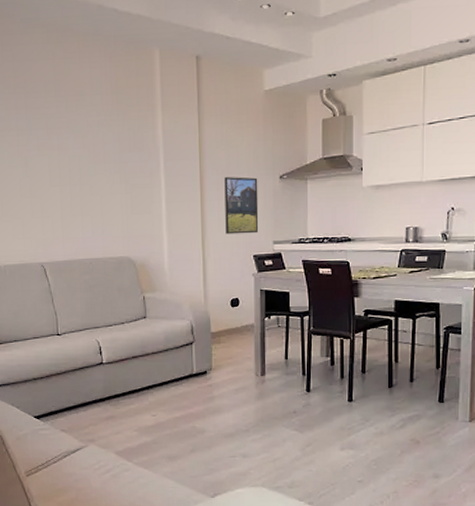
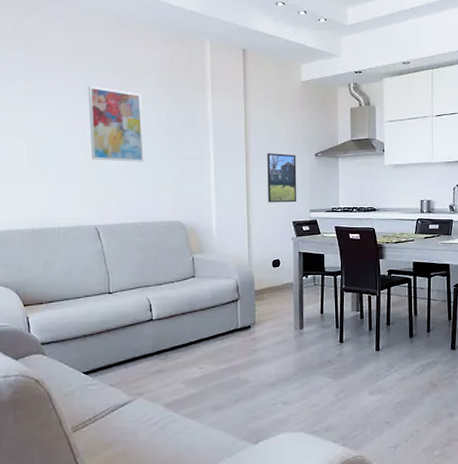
wall art: none [29,109,90,193] -> present [88,86,144,162]

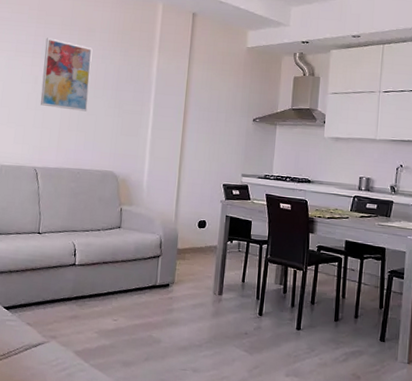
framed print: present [267,153,297,203] -> none [201,114,234,166]

